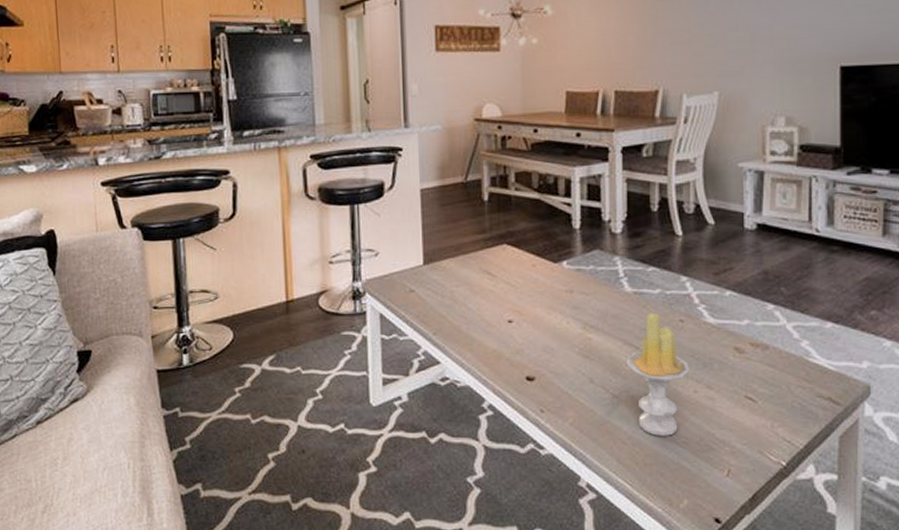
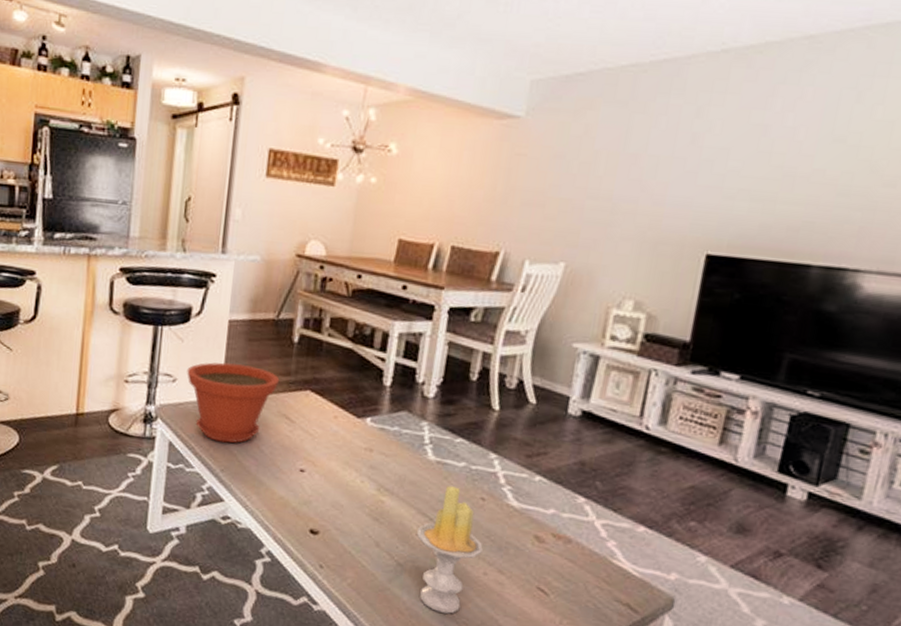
plant pot: none [387,228,477,307] -> present [187,362,280,443]

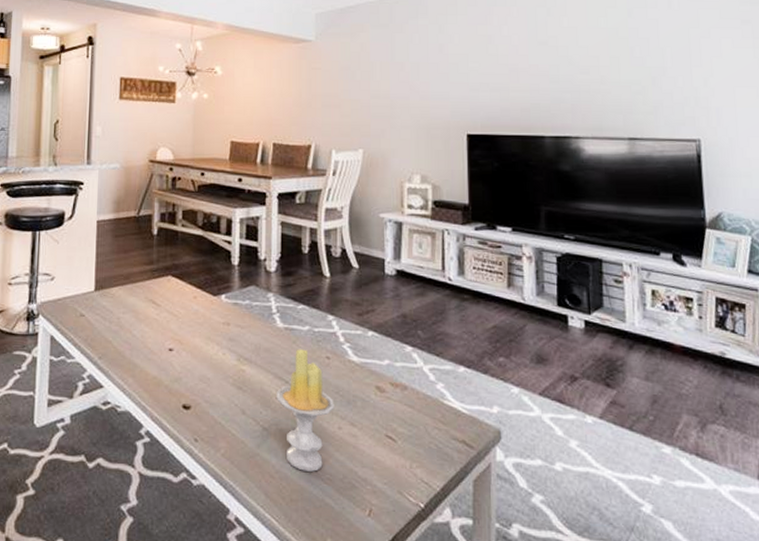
plant pot: present [187,362,280,443] -> none [63,258,144,331]

